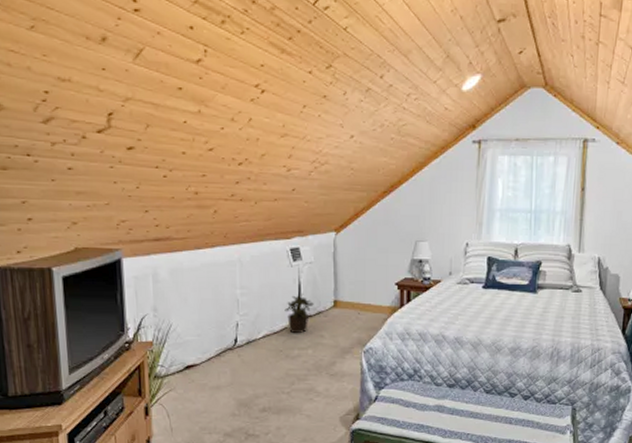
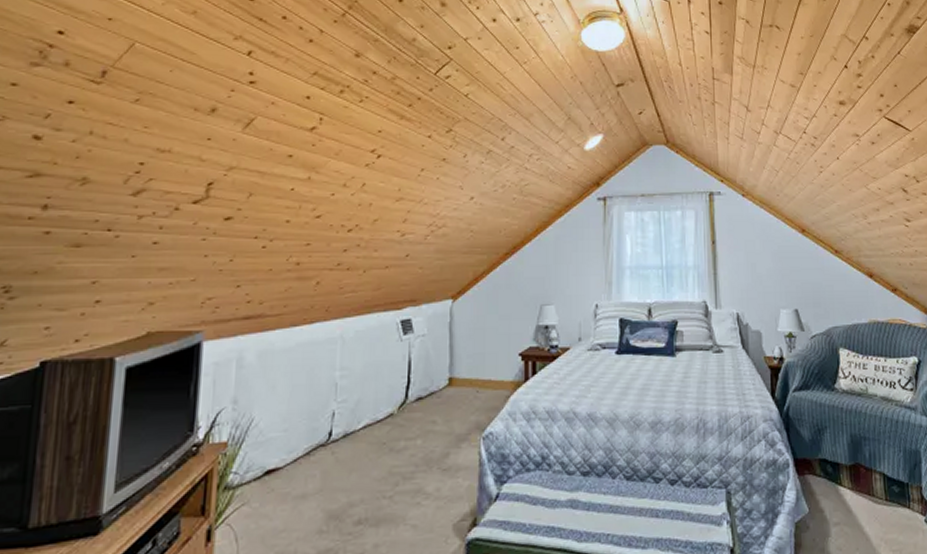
potted plant: present [284,294,314,333] -> none [391,372,426,420]

